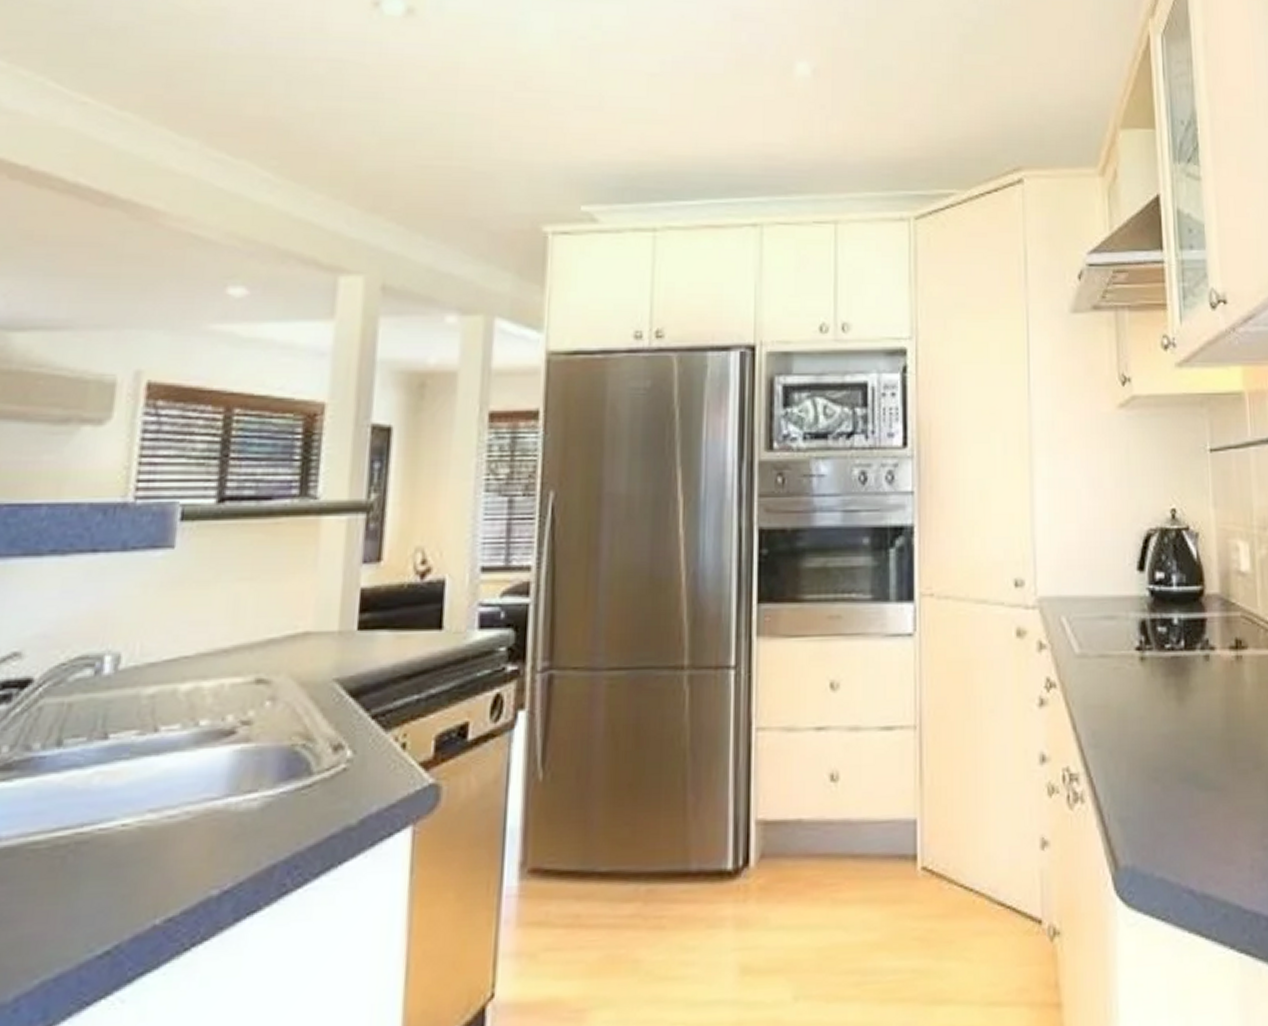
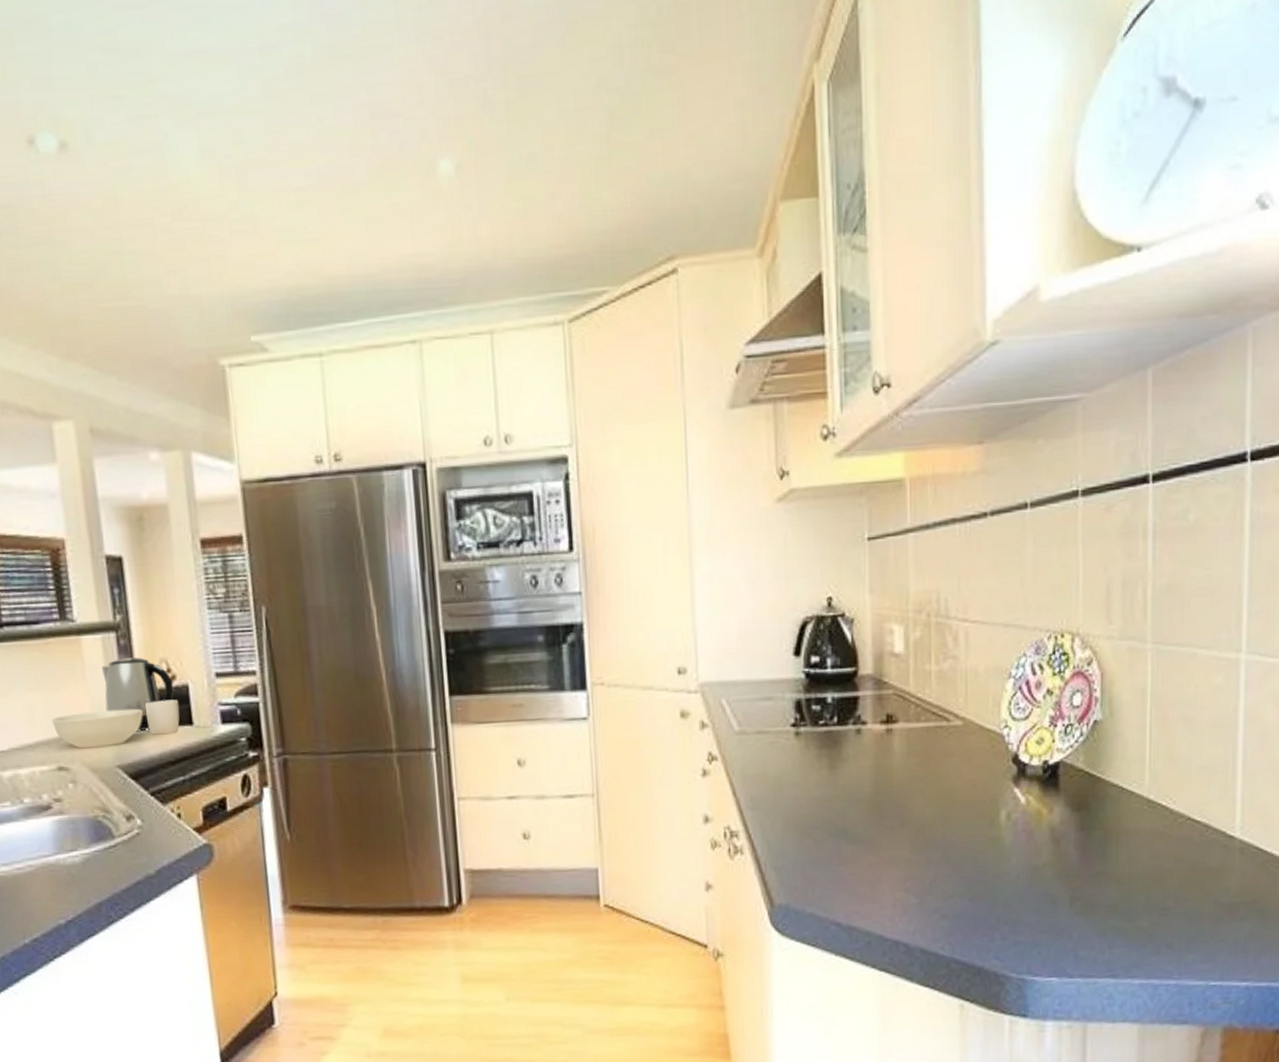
bowl: none [260,607,383,656] -> present [51,708,144,749]
kettle: none [335,545,426,637] -> present [101,657,174,732]
mug: none [384,597,430,642] -> present [144,699,180,736]

